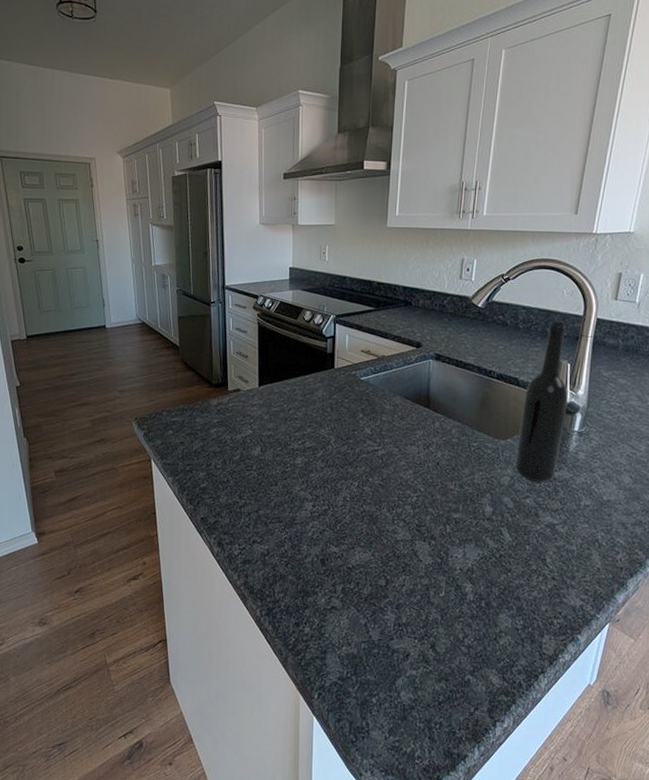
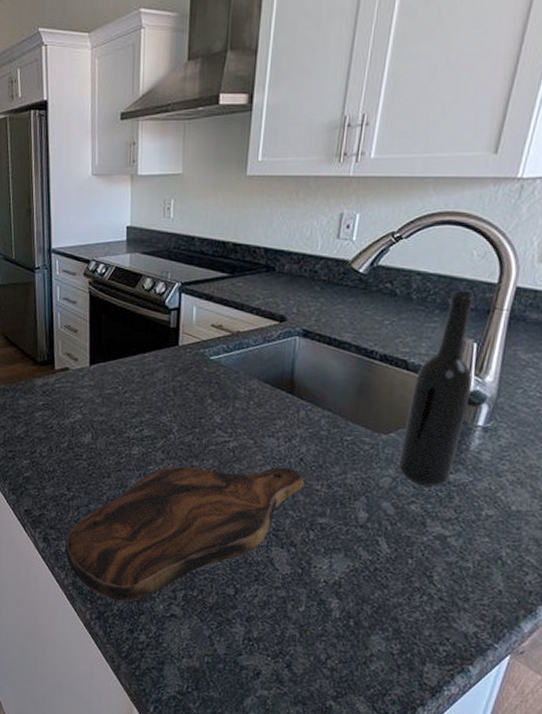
cutting board: none [237,471,440,598] -> present [65,466,303,602]

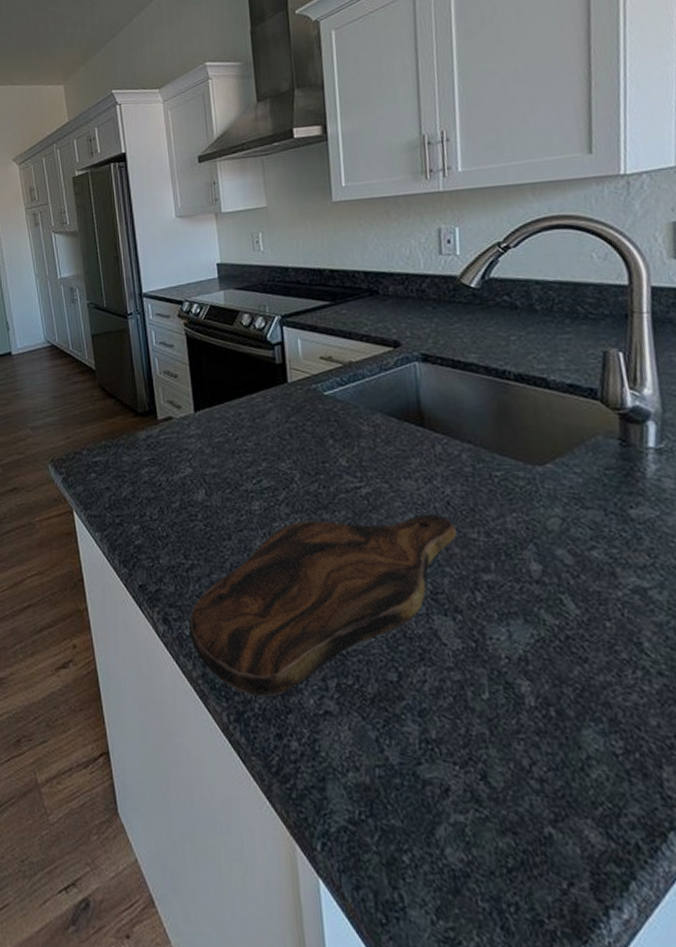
bottle: present [398,291,475,487] -> none [561,296,632,526]

